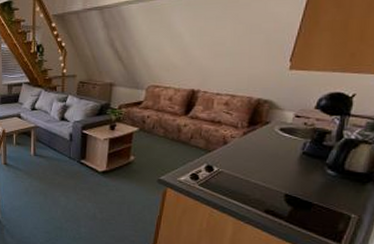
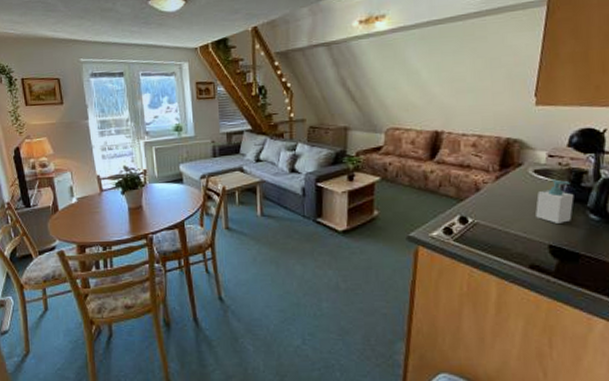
soap bottle: none [276,137,315,176] -> present [535,179,574,223]

